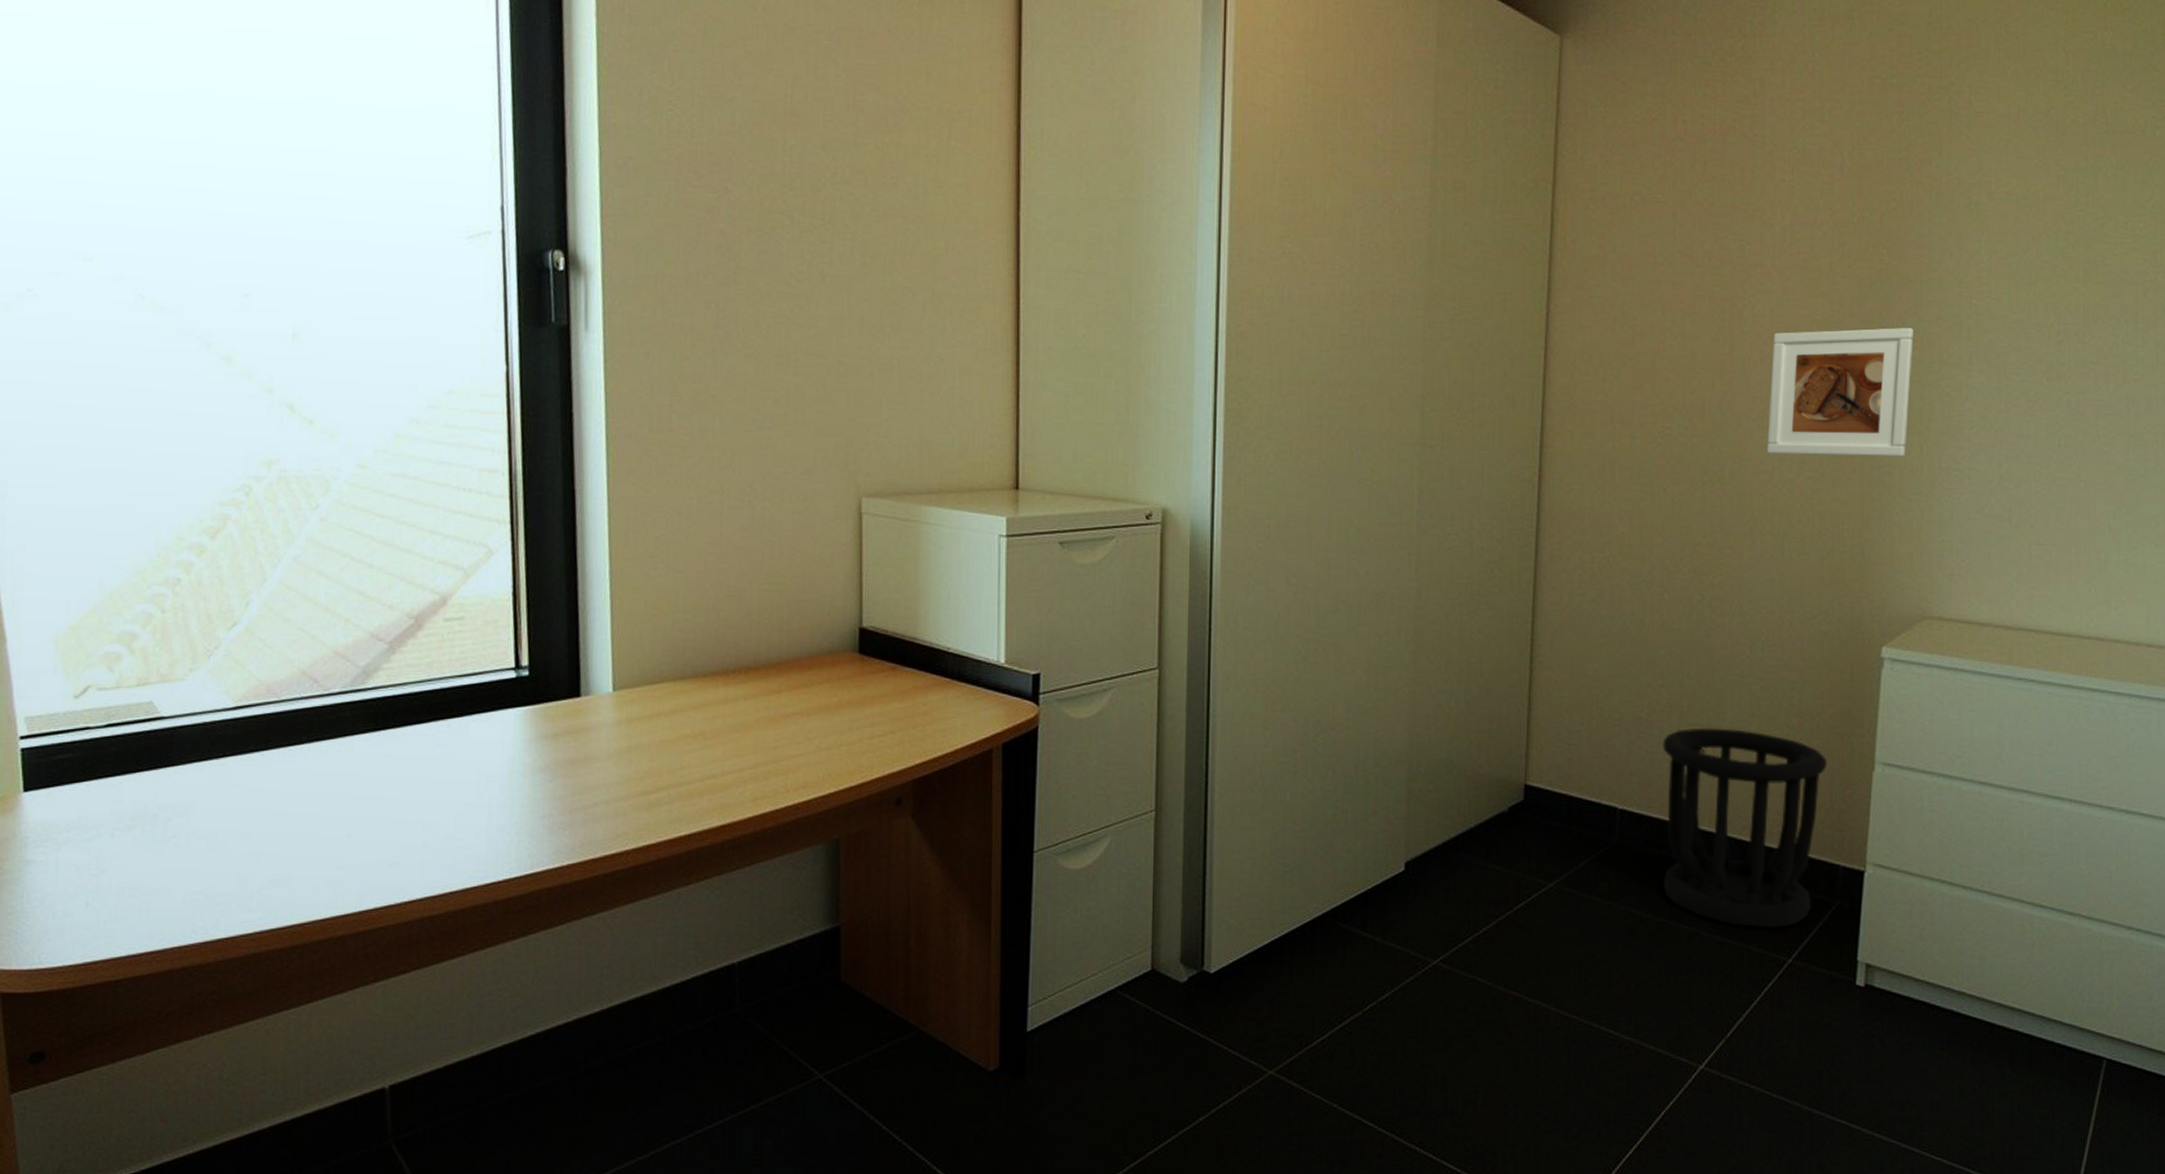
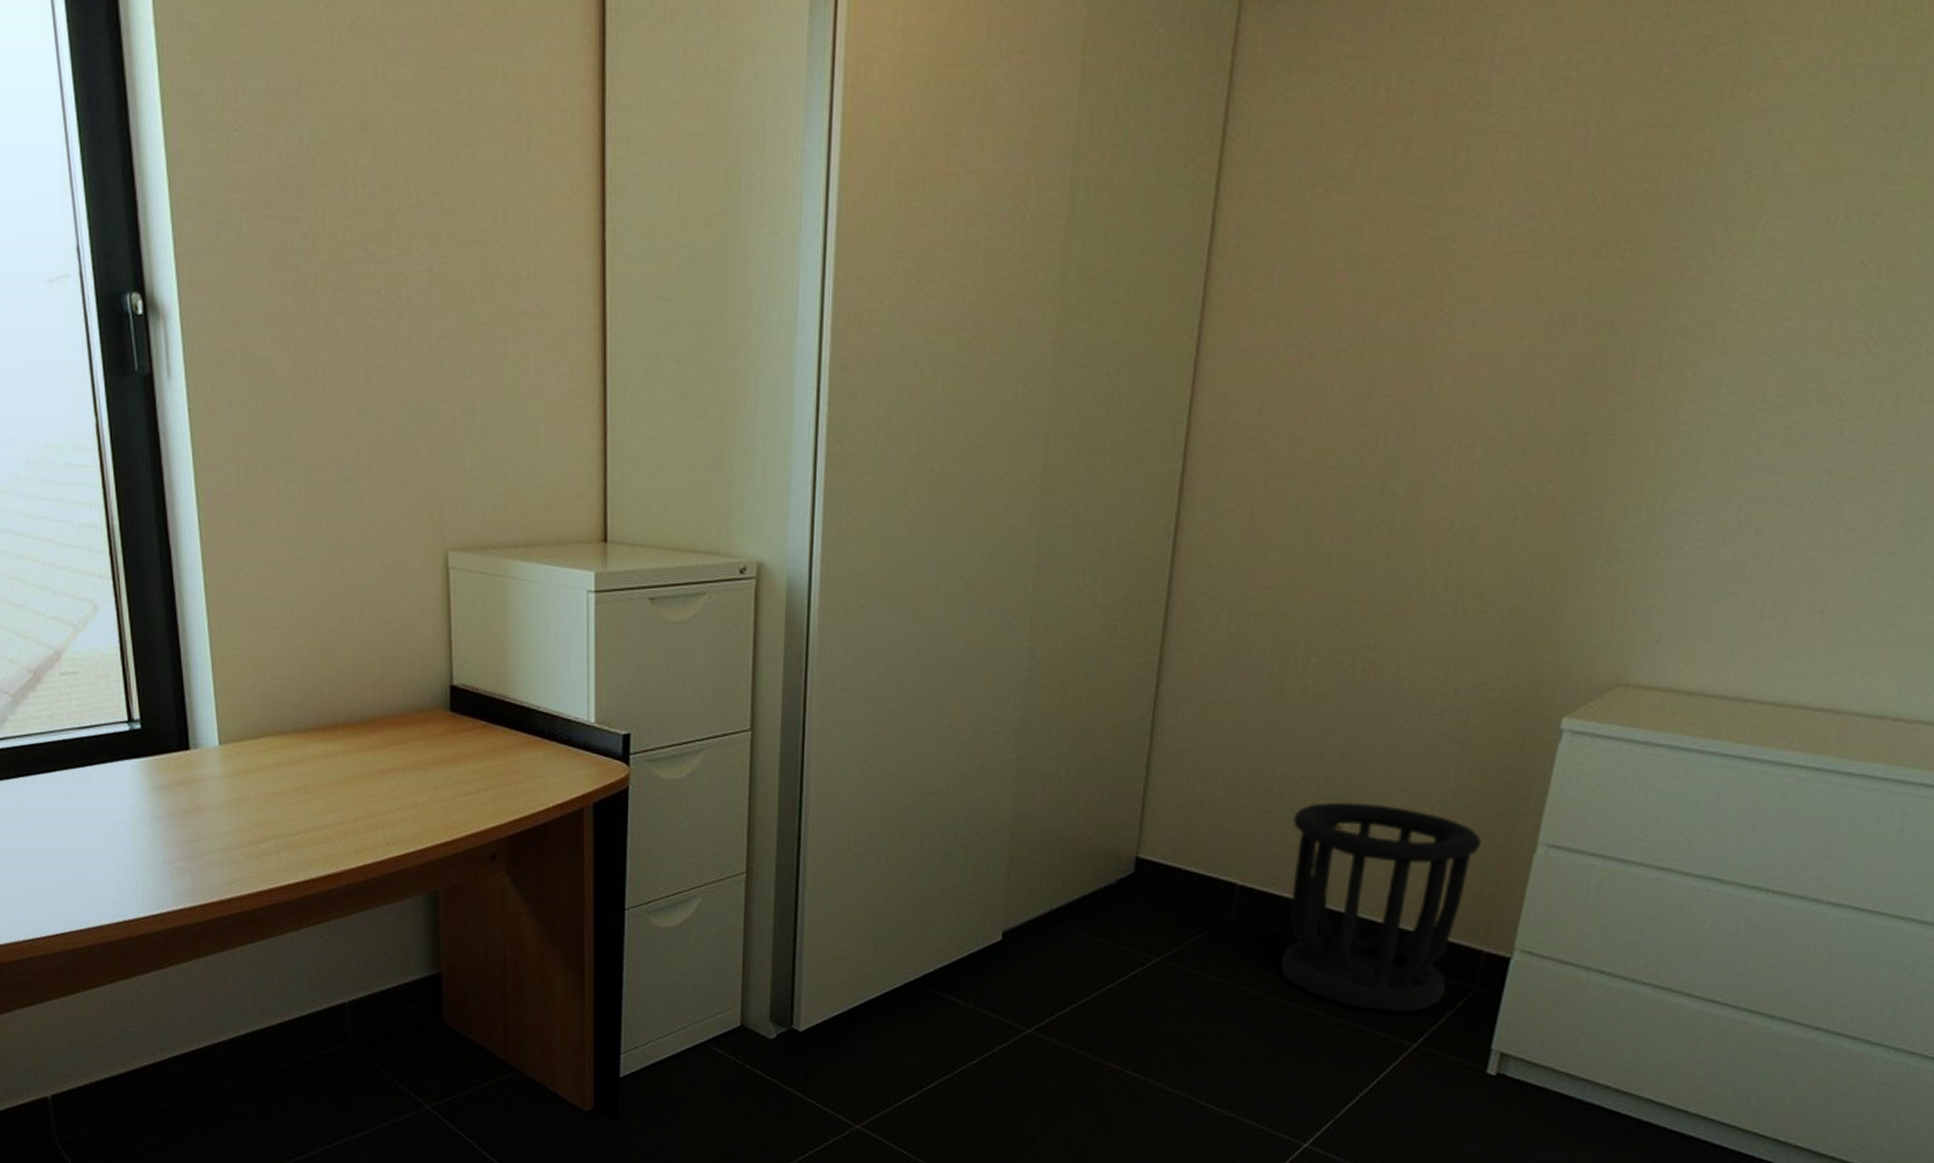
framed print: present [1766,328,1913,457] -> none [1448,342,1652,498]

